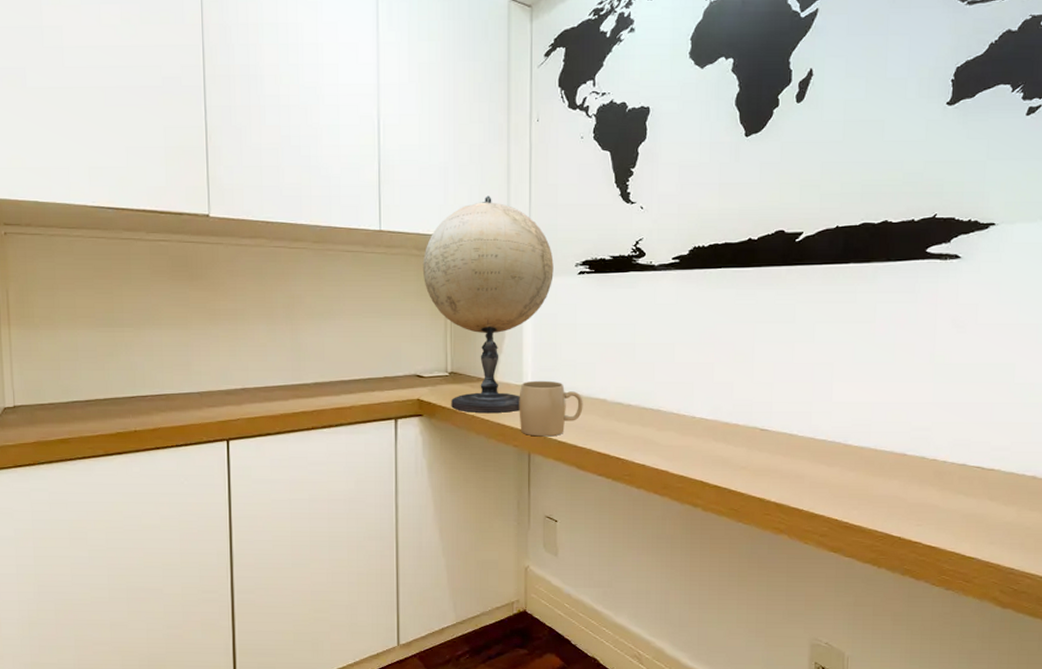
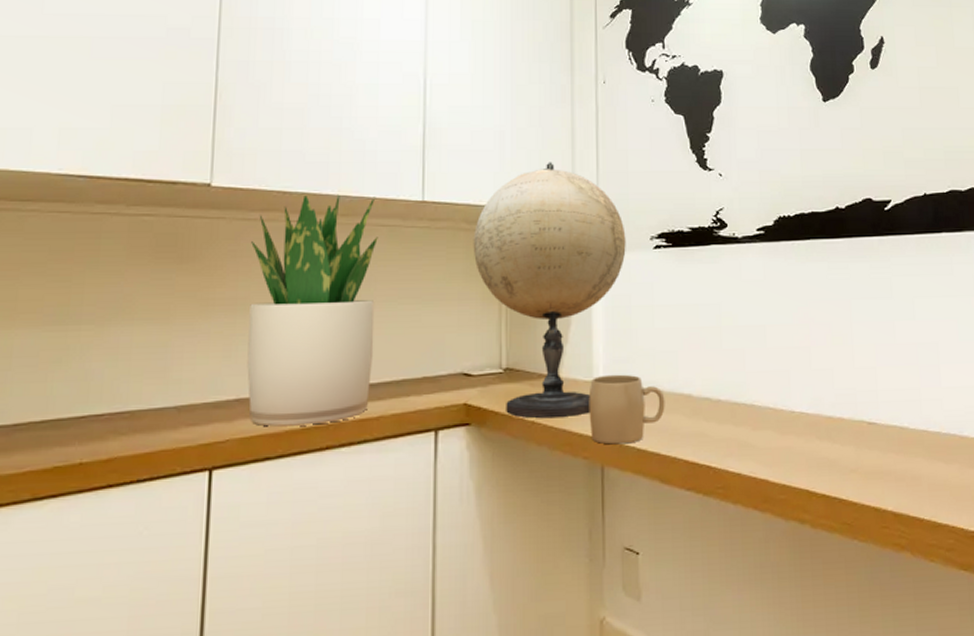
planter: none [244,224,345,411] -> present [247,194,378,427]

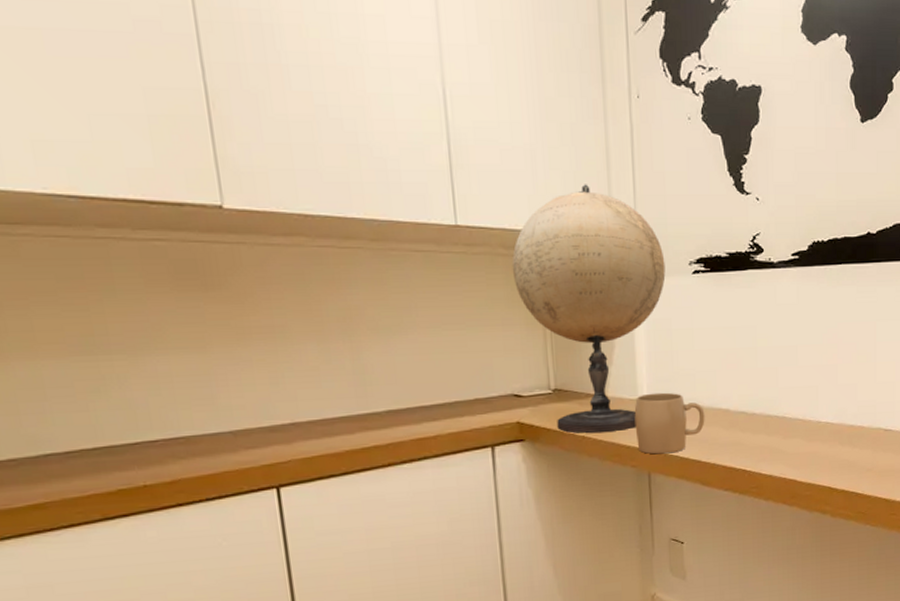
planter: present [247,194,378,427] -> none [279,217,424,448]

